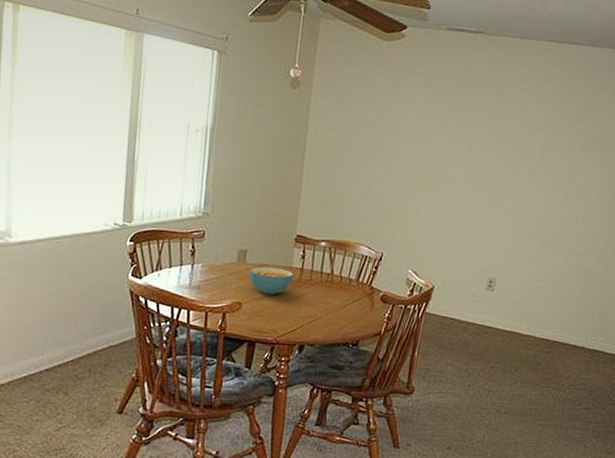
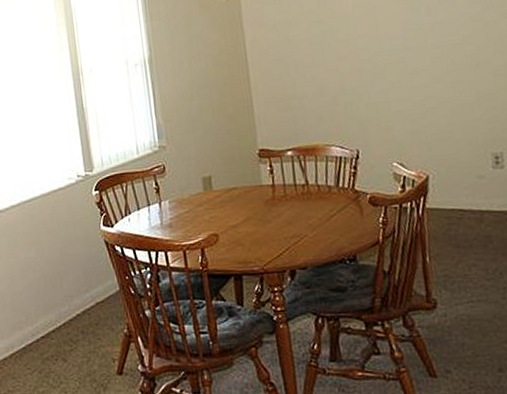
cereal bowl: present [248,266,294,295] -> none [218,189,266,221]

